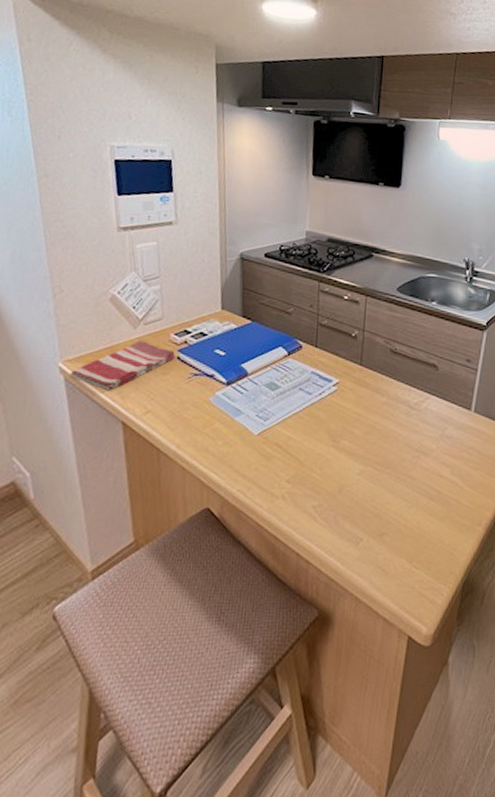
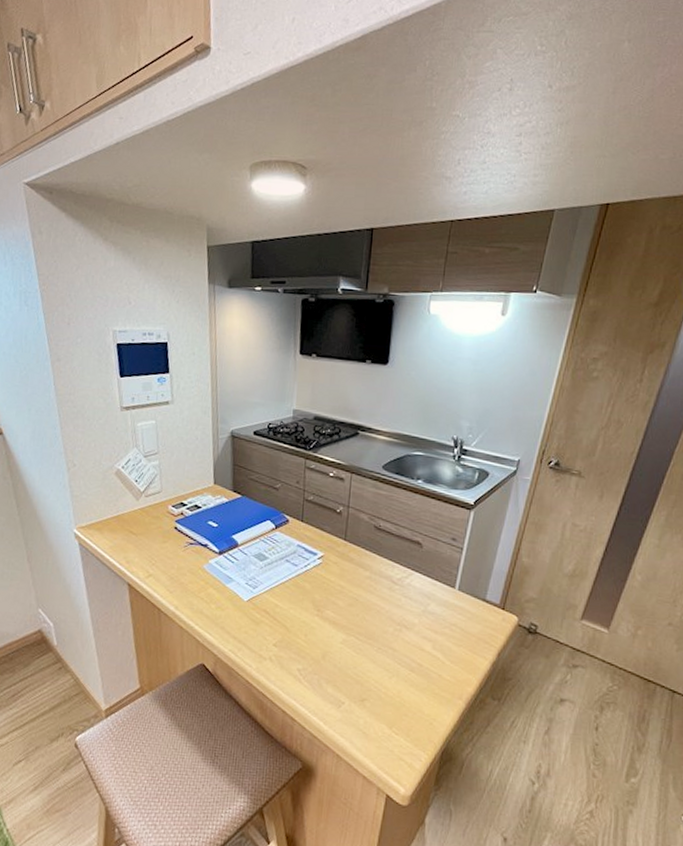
dish towel: present [71,341,175,391] -> none [84,511,173,556]

